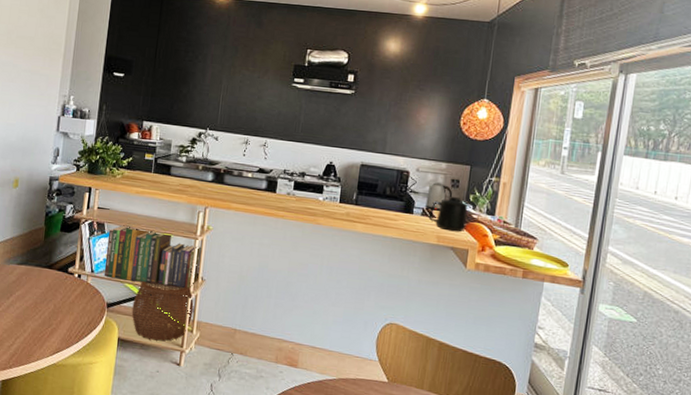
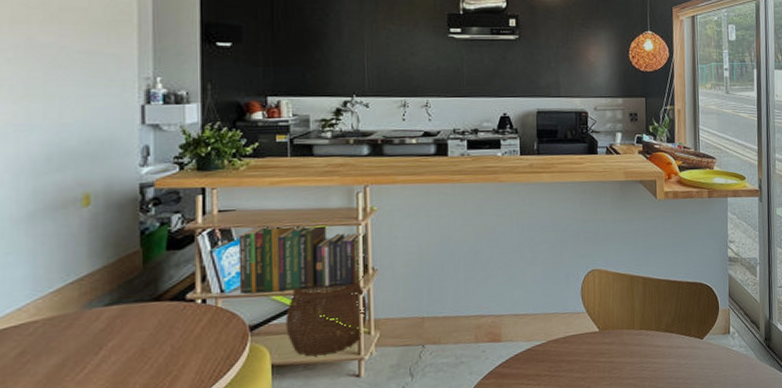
kettle: present [425,182,453,211] -> none [608,119,633,147]
mug: present [428,197,469,232] -> none [613,131,650,166]

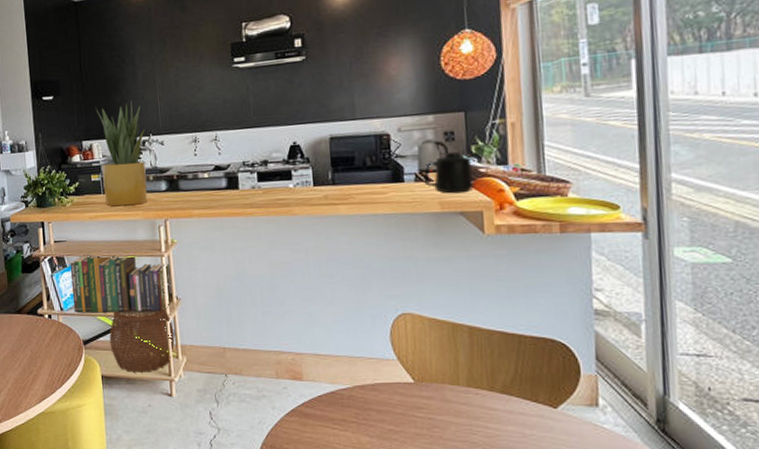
planter: none [287,58,347,172] -> present [95,101,147,207]
kettle: none [608,119,633,147] -> present [417,139,449,174]
mug: none [613,131,650,166] -> present [423,152,474,194]

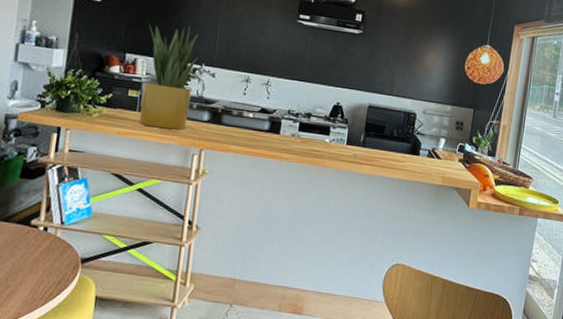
books: present [71,253,136,313] -> none [77,169,160,235]
woven basket: present [109,308,175,373] -> none [112,231,187,297]
books: present [128,263,172,312] -> none [144,188,196,238]
kettle: present [417,139,449,174] -> none [431,125,458,152]
mug: present [423,152,474,194] -> none [434,139,472,173]

